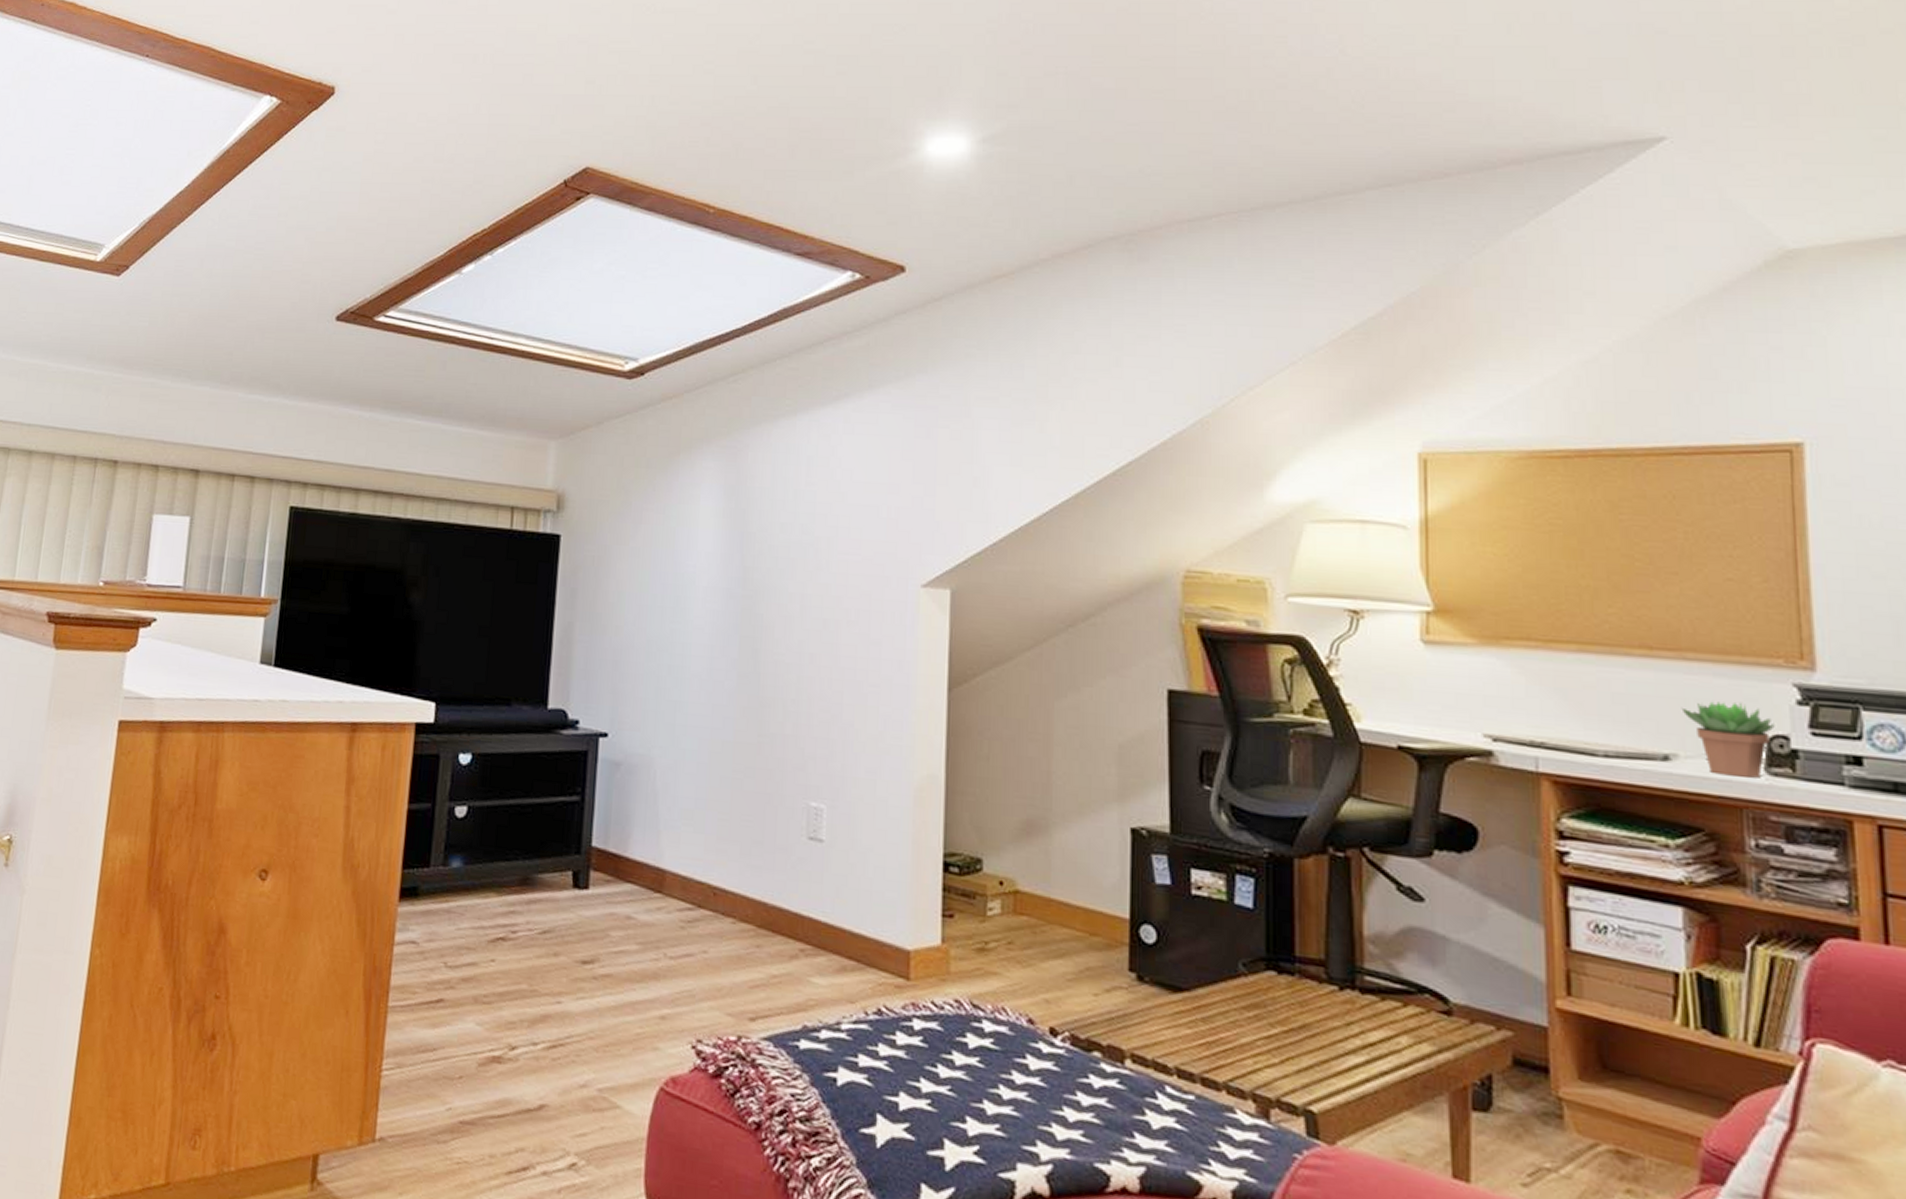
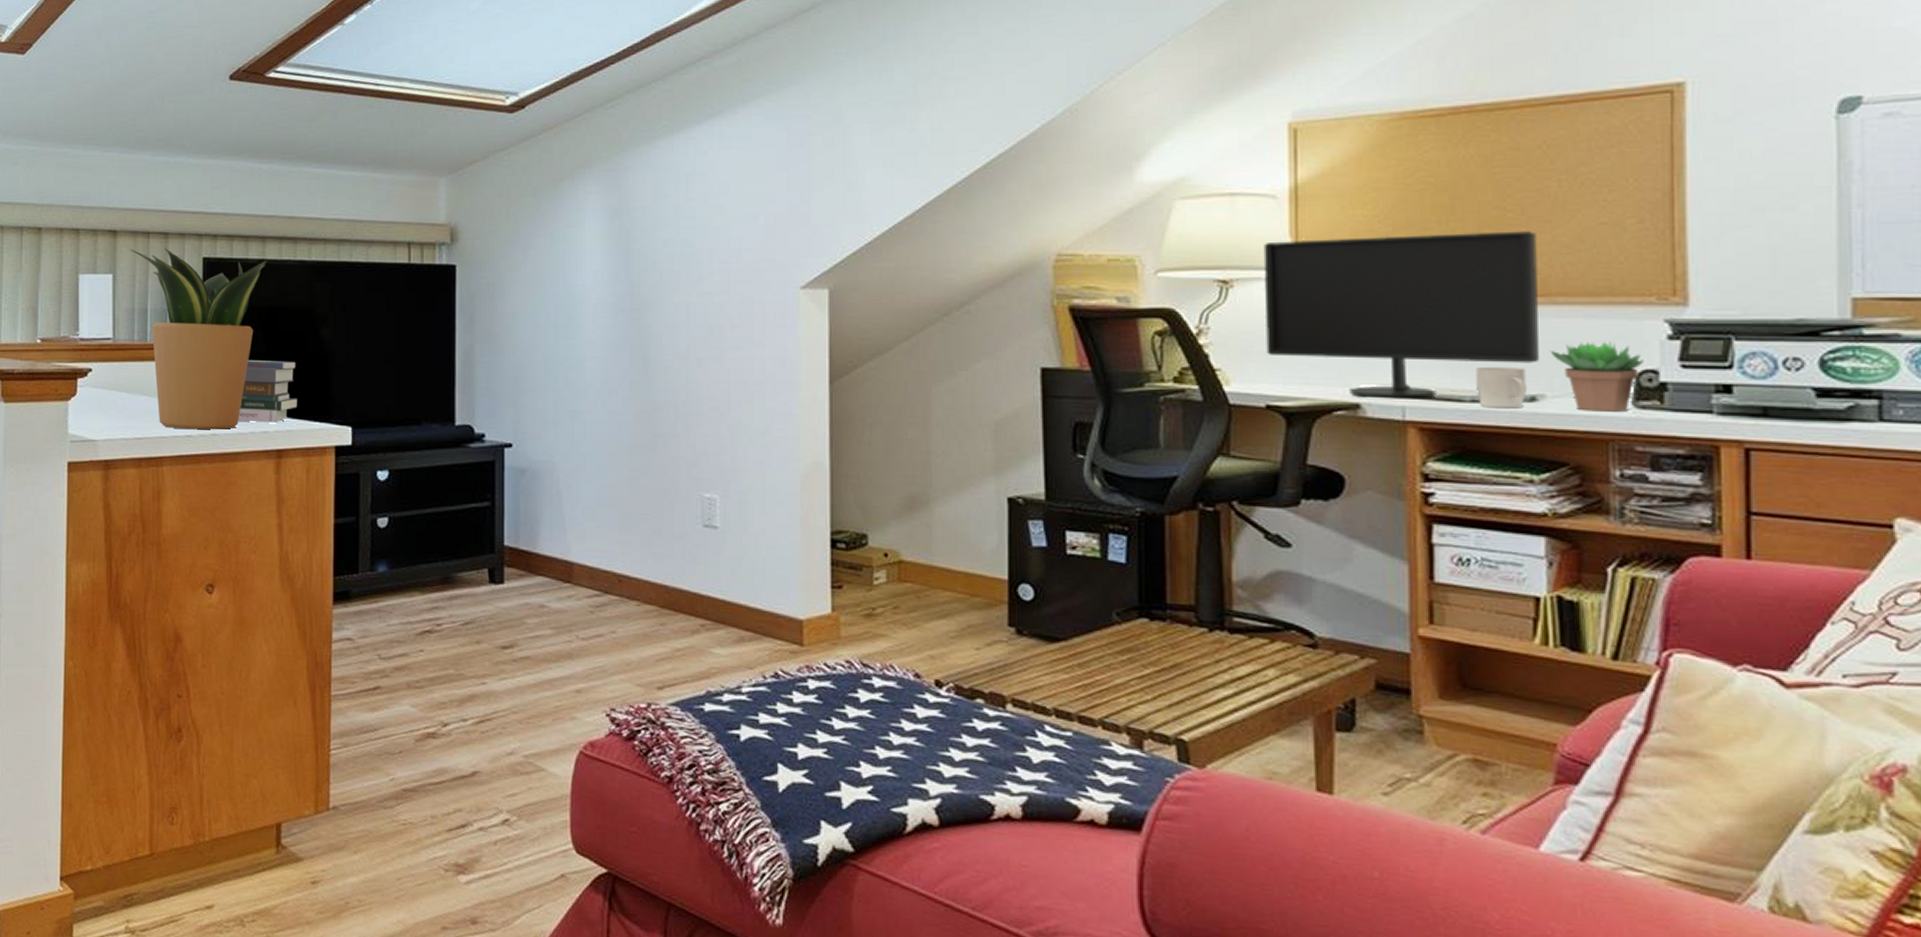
potted plant: none [212,491,360,696] -> present [130,248,268,430]
books: none [312,620,380,693] -> present [238,359,297,423]
computer monitor: none [1394,573,1670,751] -> present [1263,231,1539,399]
mug: none [1607,720,1659,768] -> present [1474,366,1526,410]

